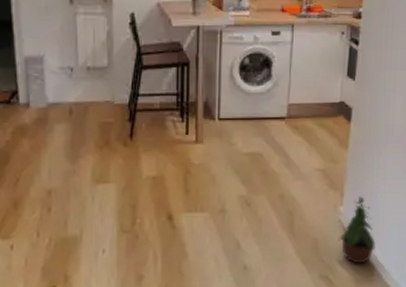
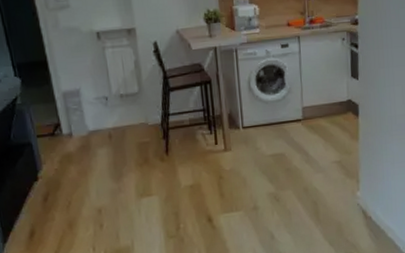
potted plant: present [338,196,376,264] -> none [358,180,392,240]

